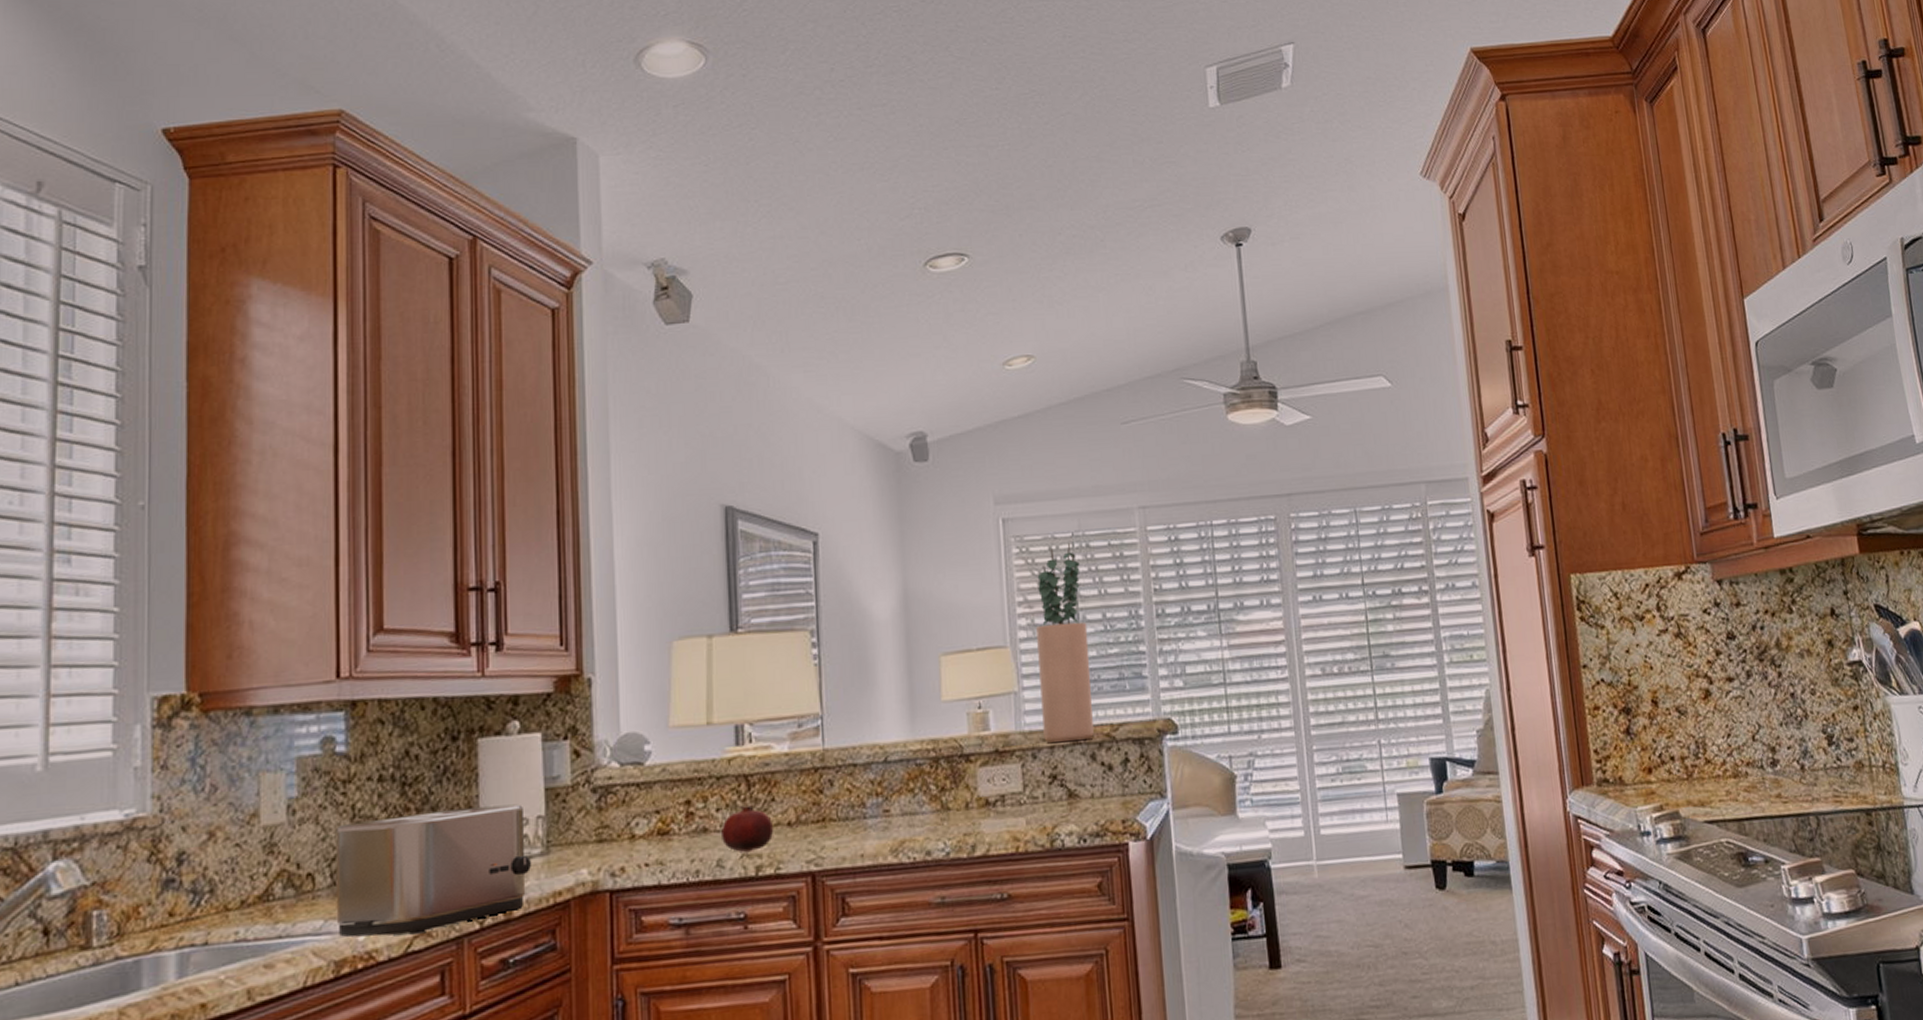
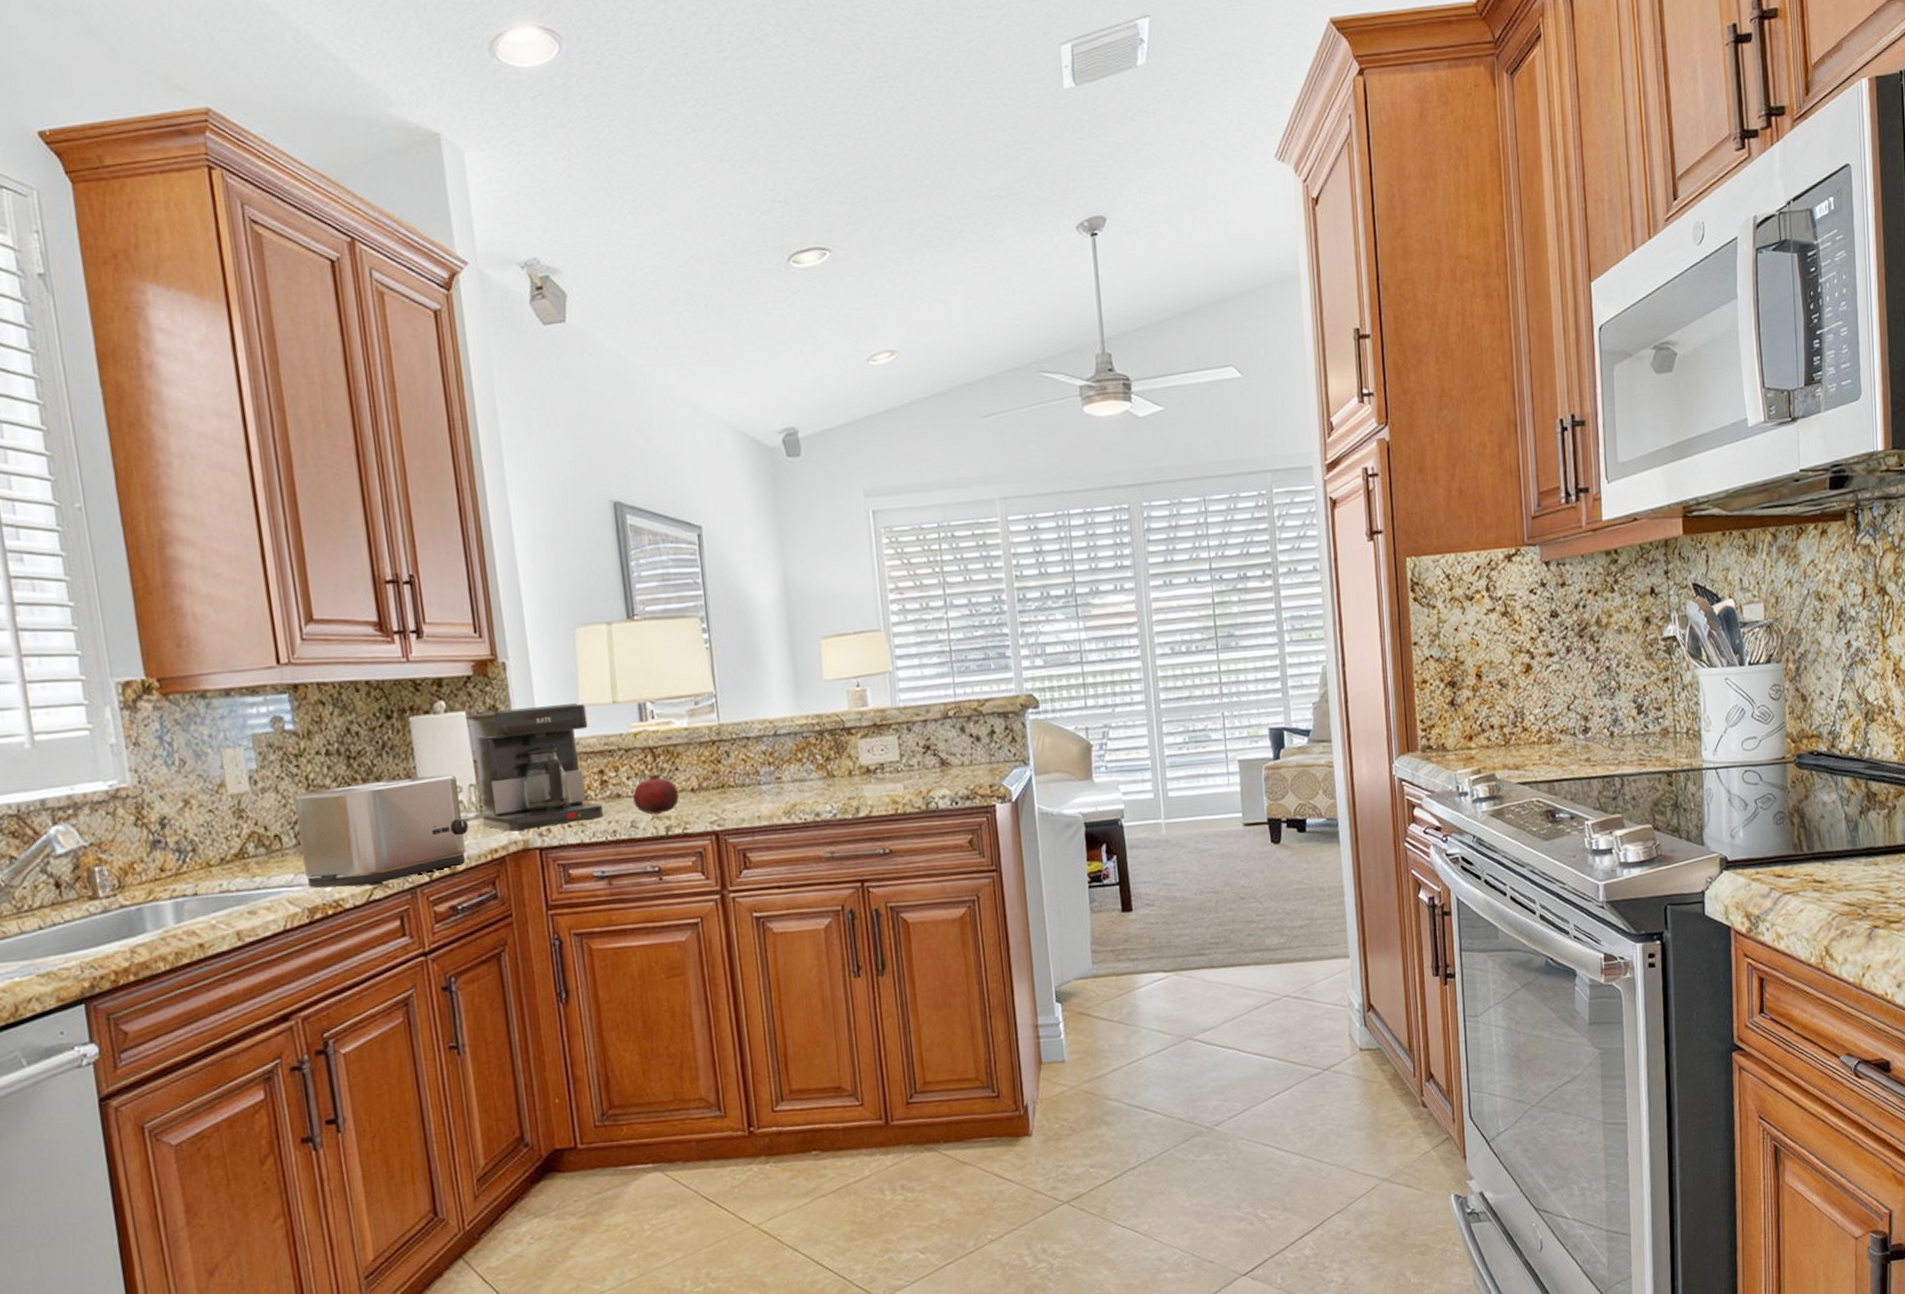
coffee maker: none [547,724,687,872] -> present [471,703,604,832]
vase: present [1036,543,1094,744] -> none [906,533,962,718]

